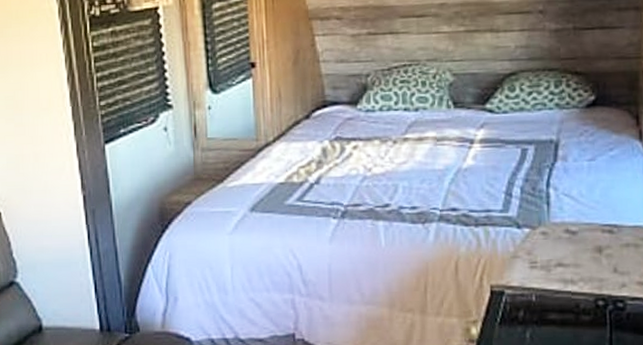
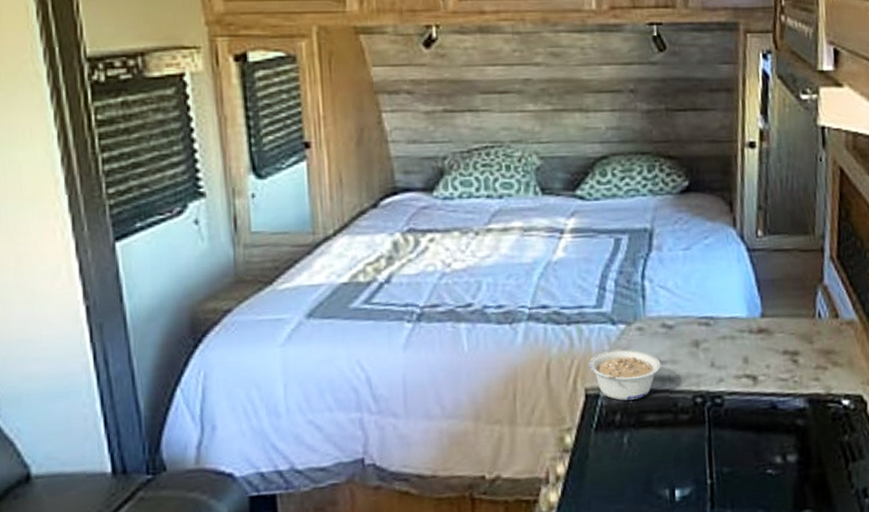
legume: none [494,251,564,299] -> present [588,349,661,401]

